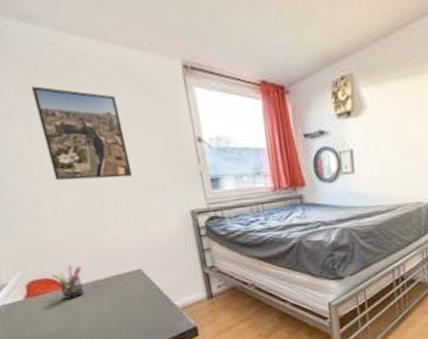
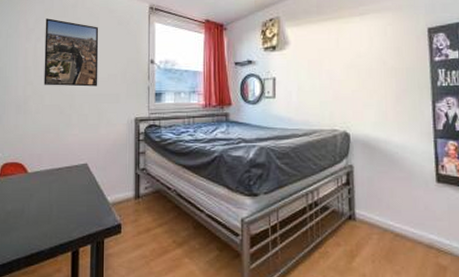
pen holder: present [51,265,85,300] -> none [21,154,44,182]

